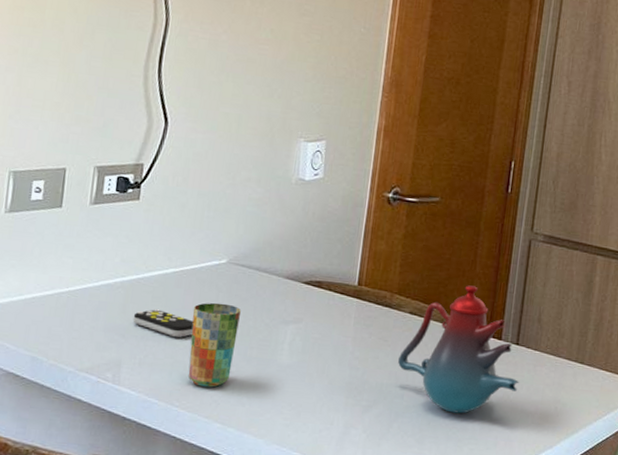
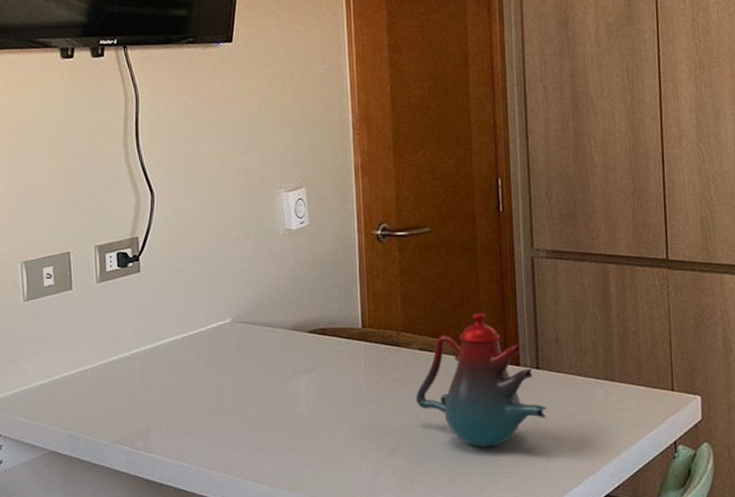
remote control: present [133,309,194,337] -> none [153,375,210,400]
cup: present [188,302,242,388] -> none [207,362,253,446]

